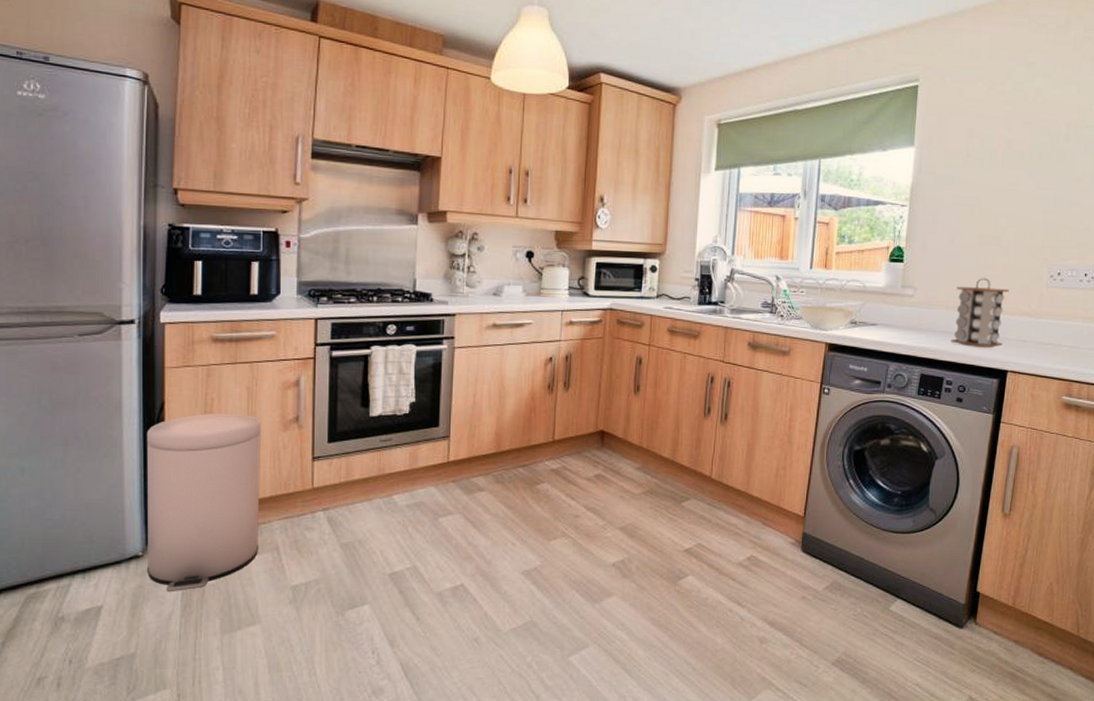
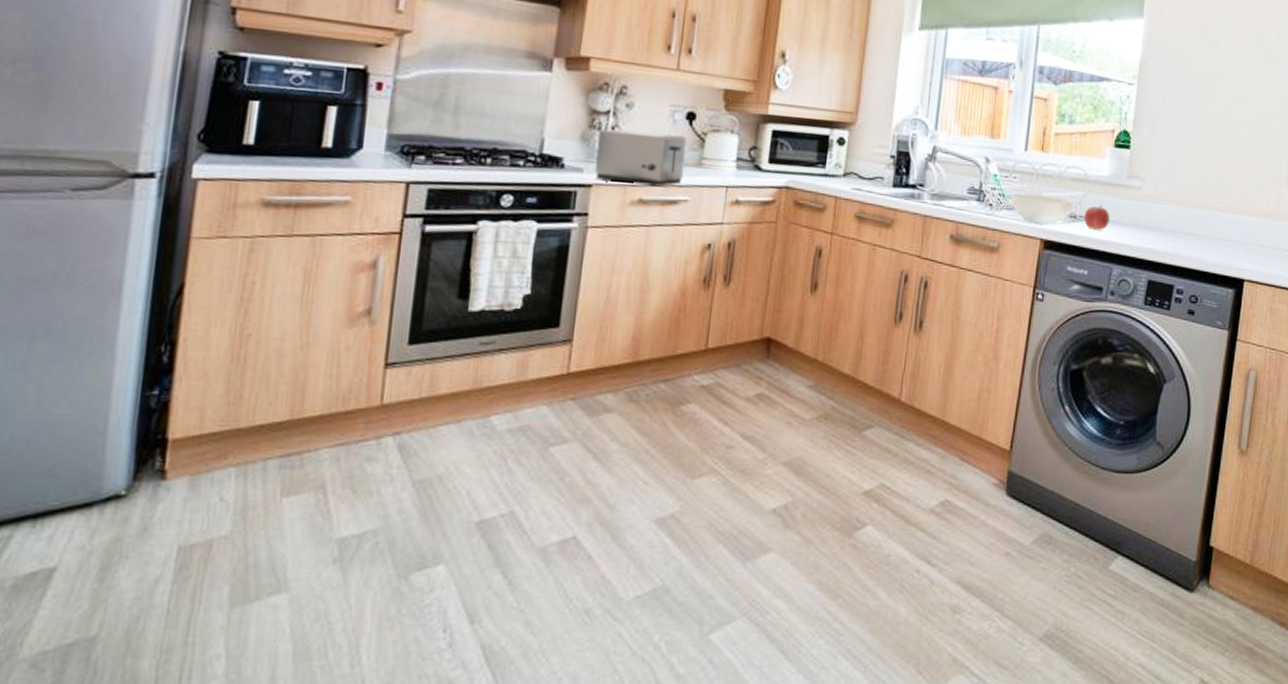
pedal bin: present [146,413,262,593] -> none [129,300,320,548]
toaster: none [457,268,527,313] -> present [595,129,686,187]
fruit: none [863,311,886,333] -> present [1084,204,1110,230]
spice rack: present [951,278,1009,348] -> none [1182,171,1246,252]

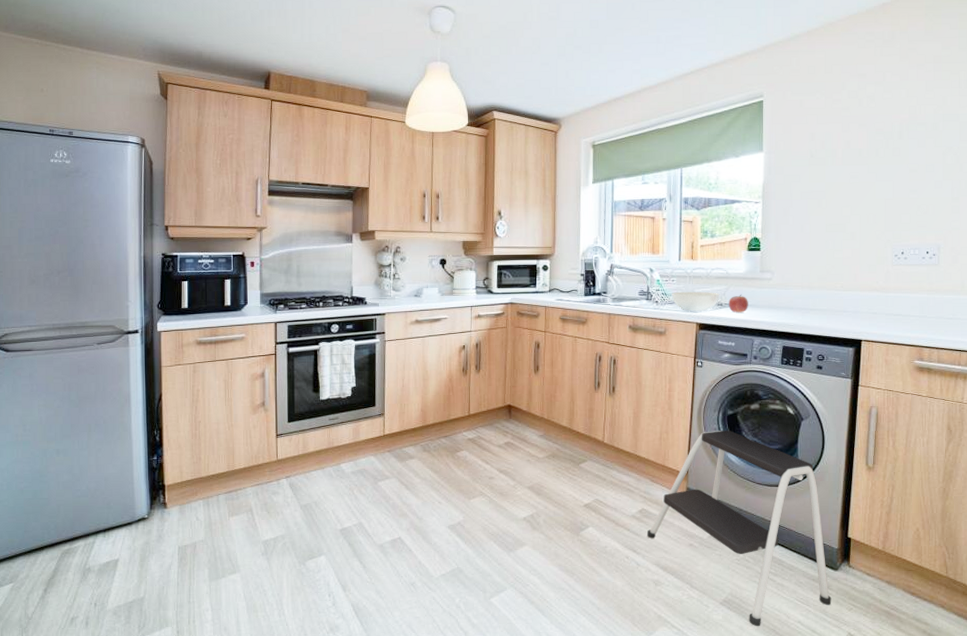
toaster: present [595,129,686,187] -> none [386,275,442,311]
step stool: none [948,391,1184,673] -> present [647,431,832,627]

